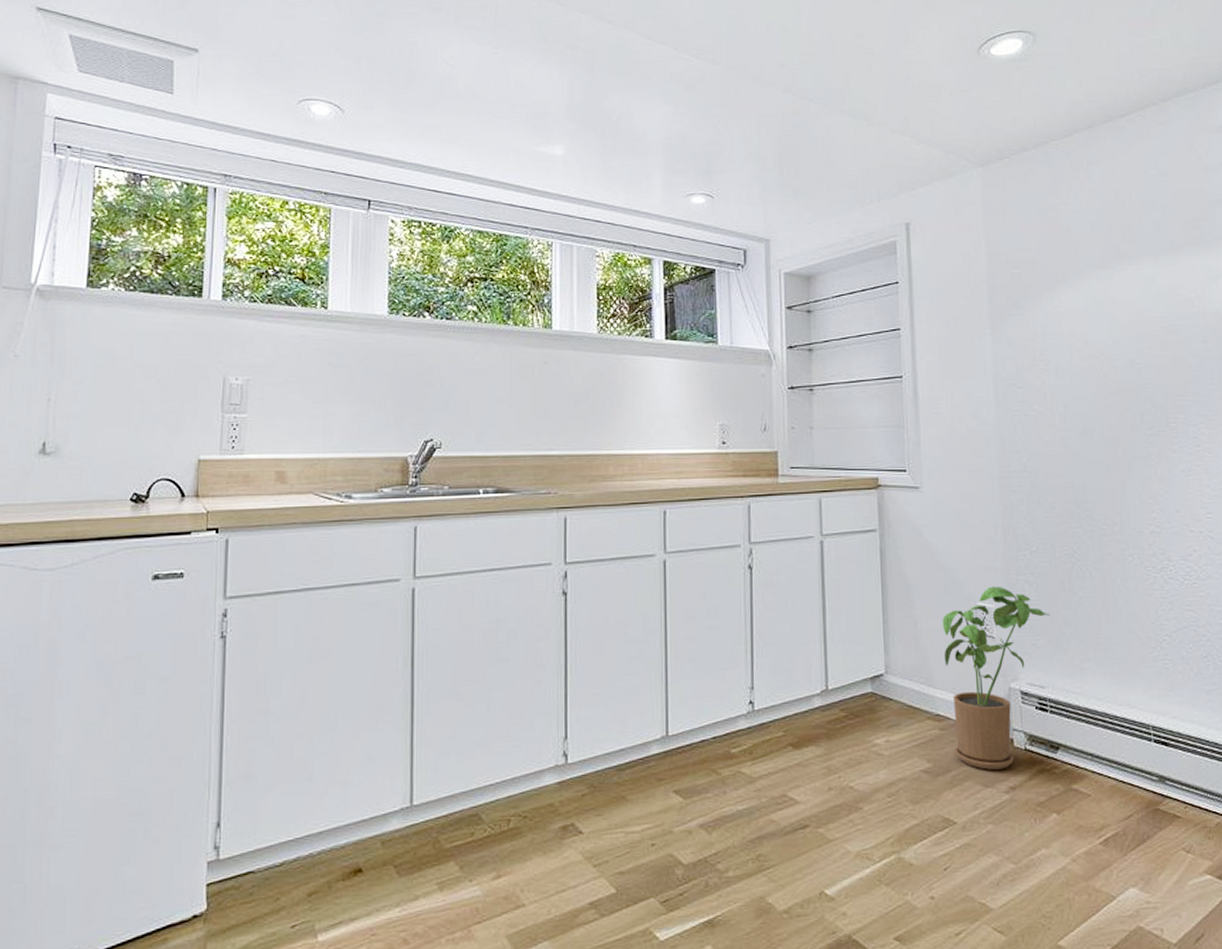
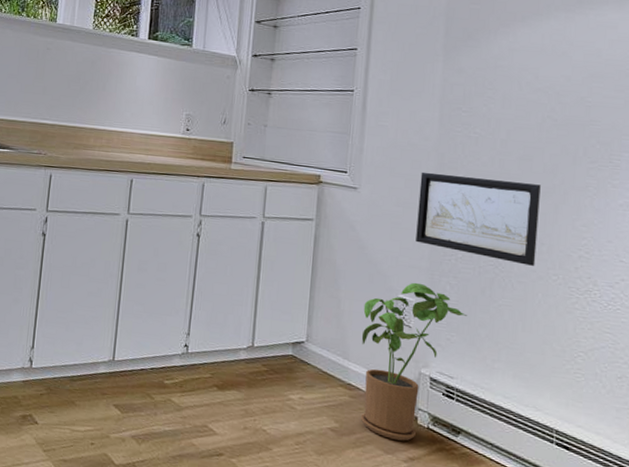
wall art: none [983,459,1110,549] -> present [415,171,541,266]

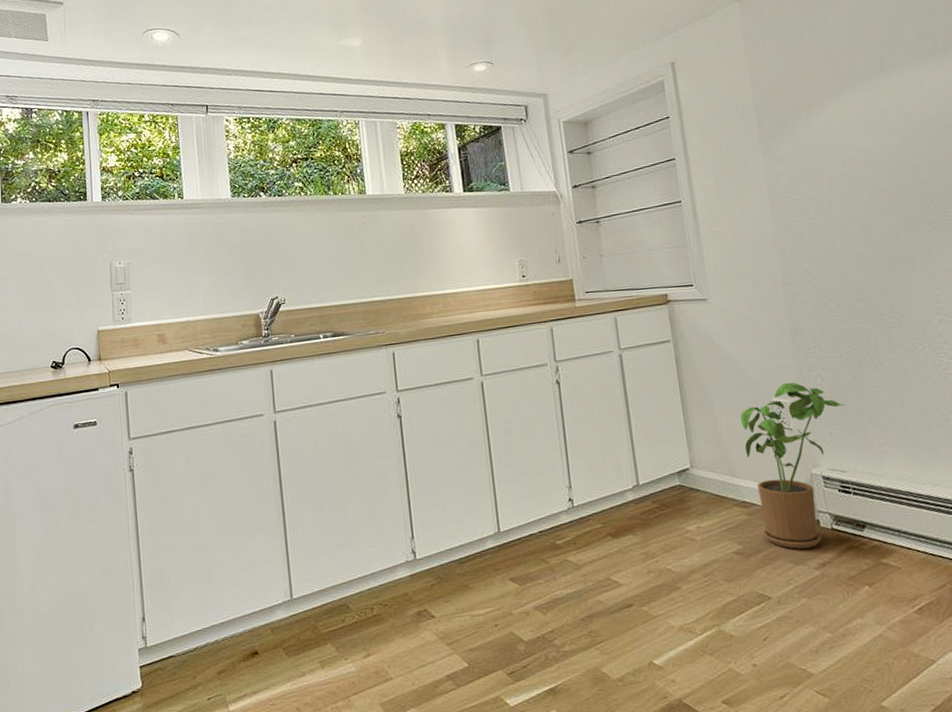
wall art: present [415,171,541,266] -> none [766,257,899,342]

